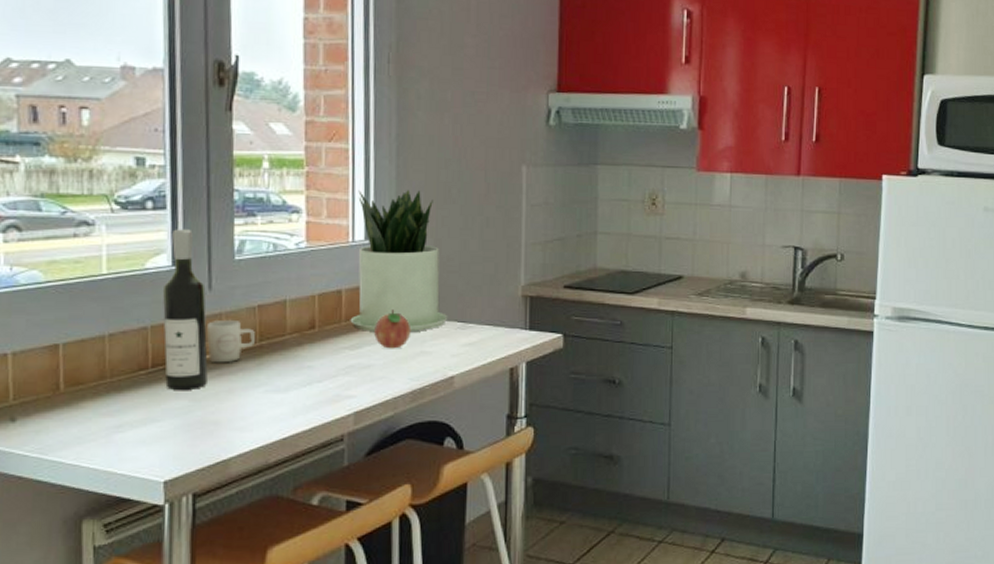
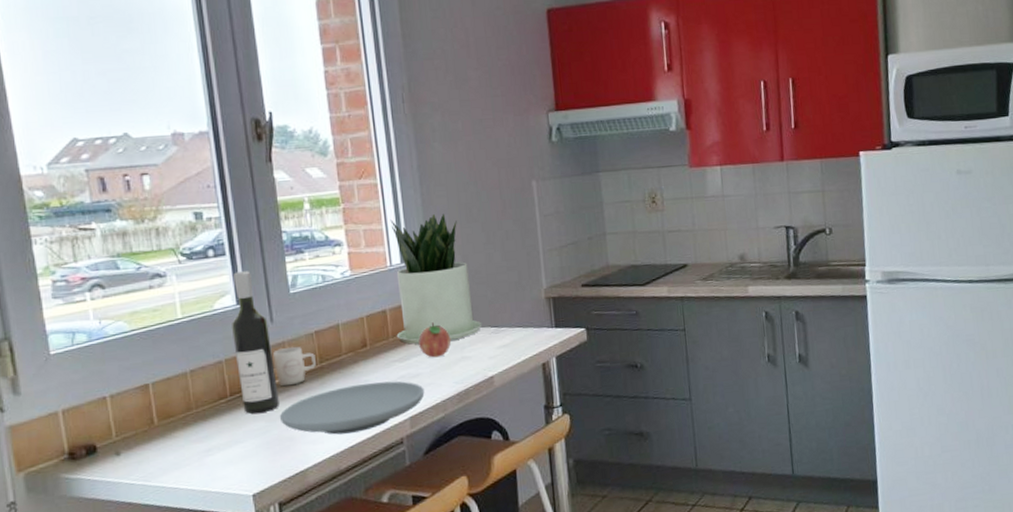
plate: none [205,369,375,424] -> present [279,381,425,435]

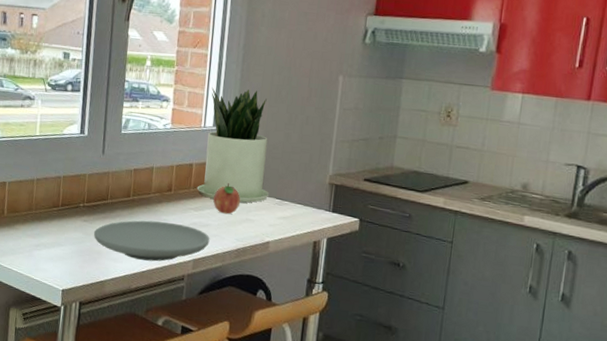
bottle: present [230,271,279,414] -> none [69,107,101,226]
mug: present [273,346,317,387] -> none [97,177,131,210]

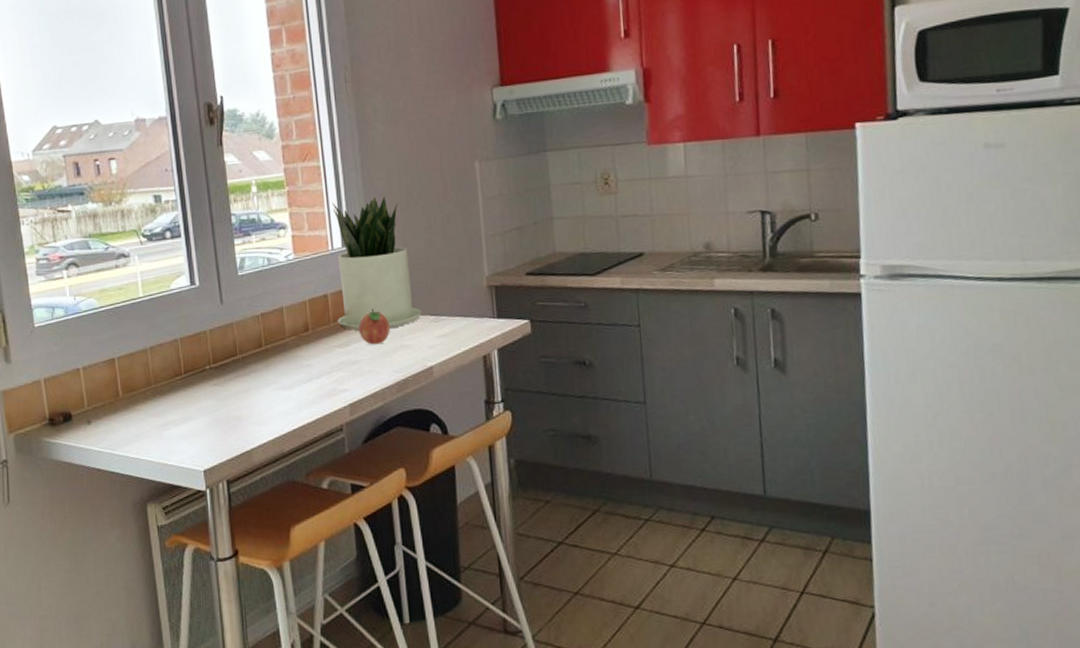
plate: present [93,220,210,262] -> none [227,366,364,418]

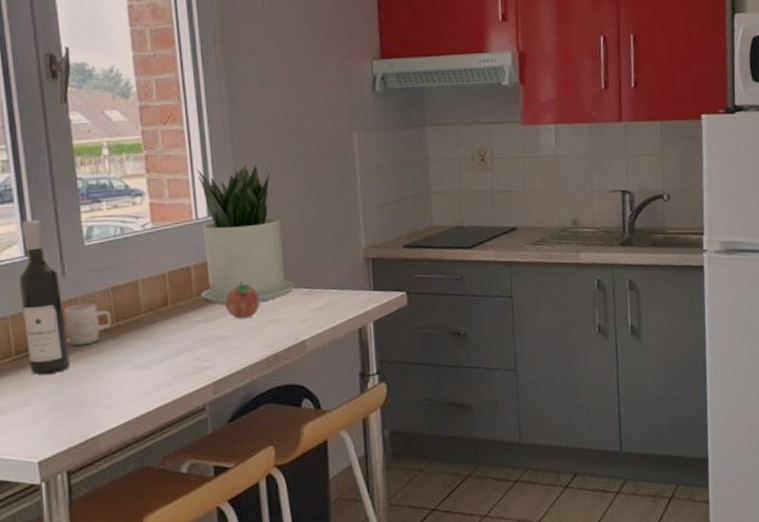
bottle: none [185,252,228,392] -> present [17,220,70,375]
mug: none [223,327,263,367] -> present [65,303,113,346]

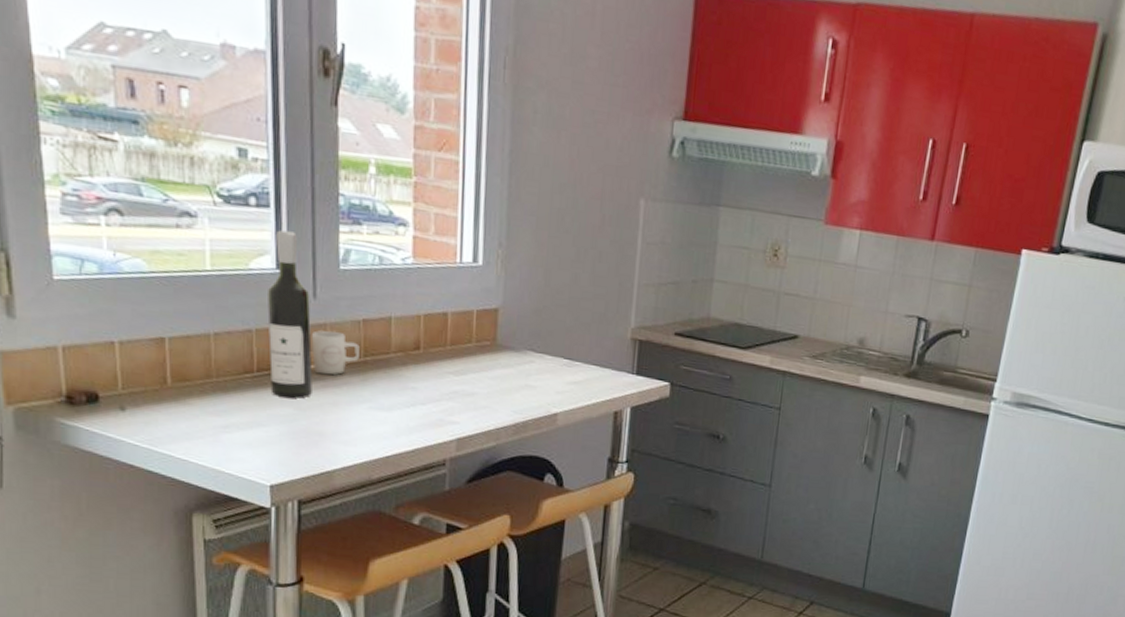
planter: present [197,165,295,304] -> none [455,208,555,365]
fruit: present [225,281,261,320] -> none [479,338,517,379]

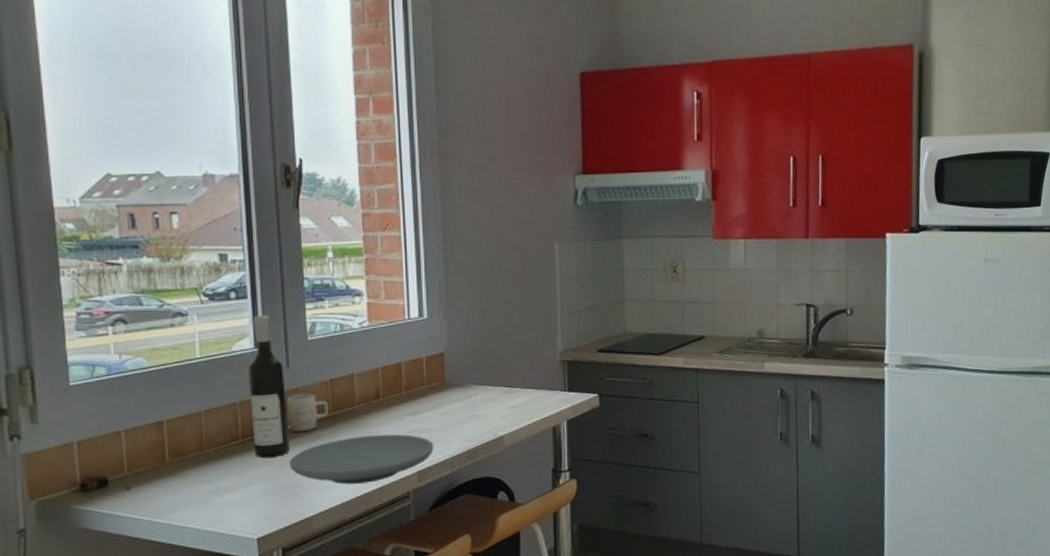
plate: none [310,389,478,443] -> present [288,434,434,484]

